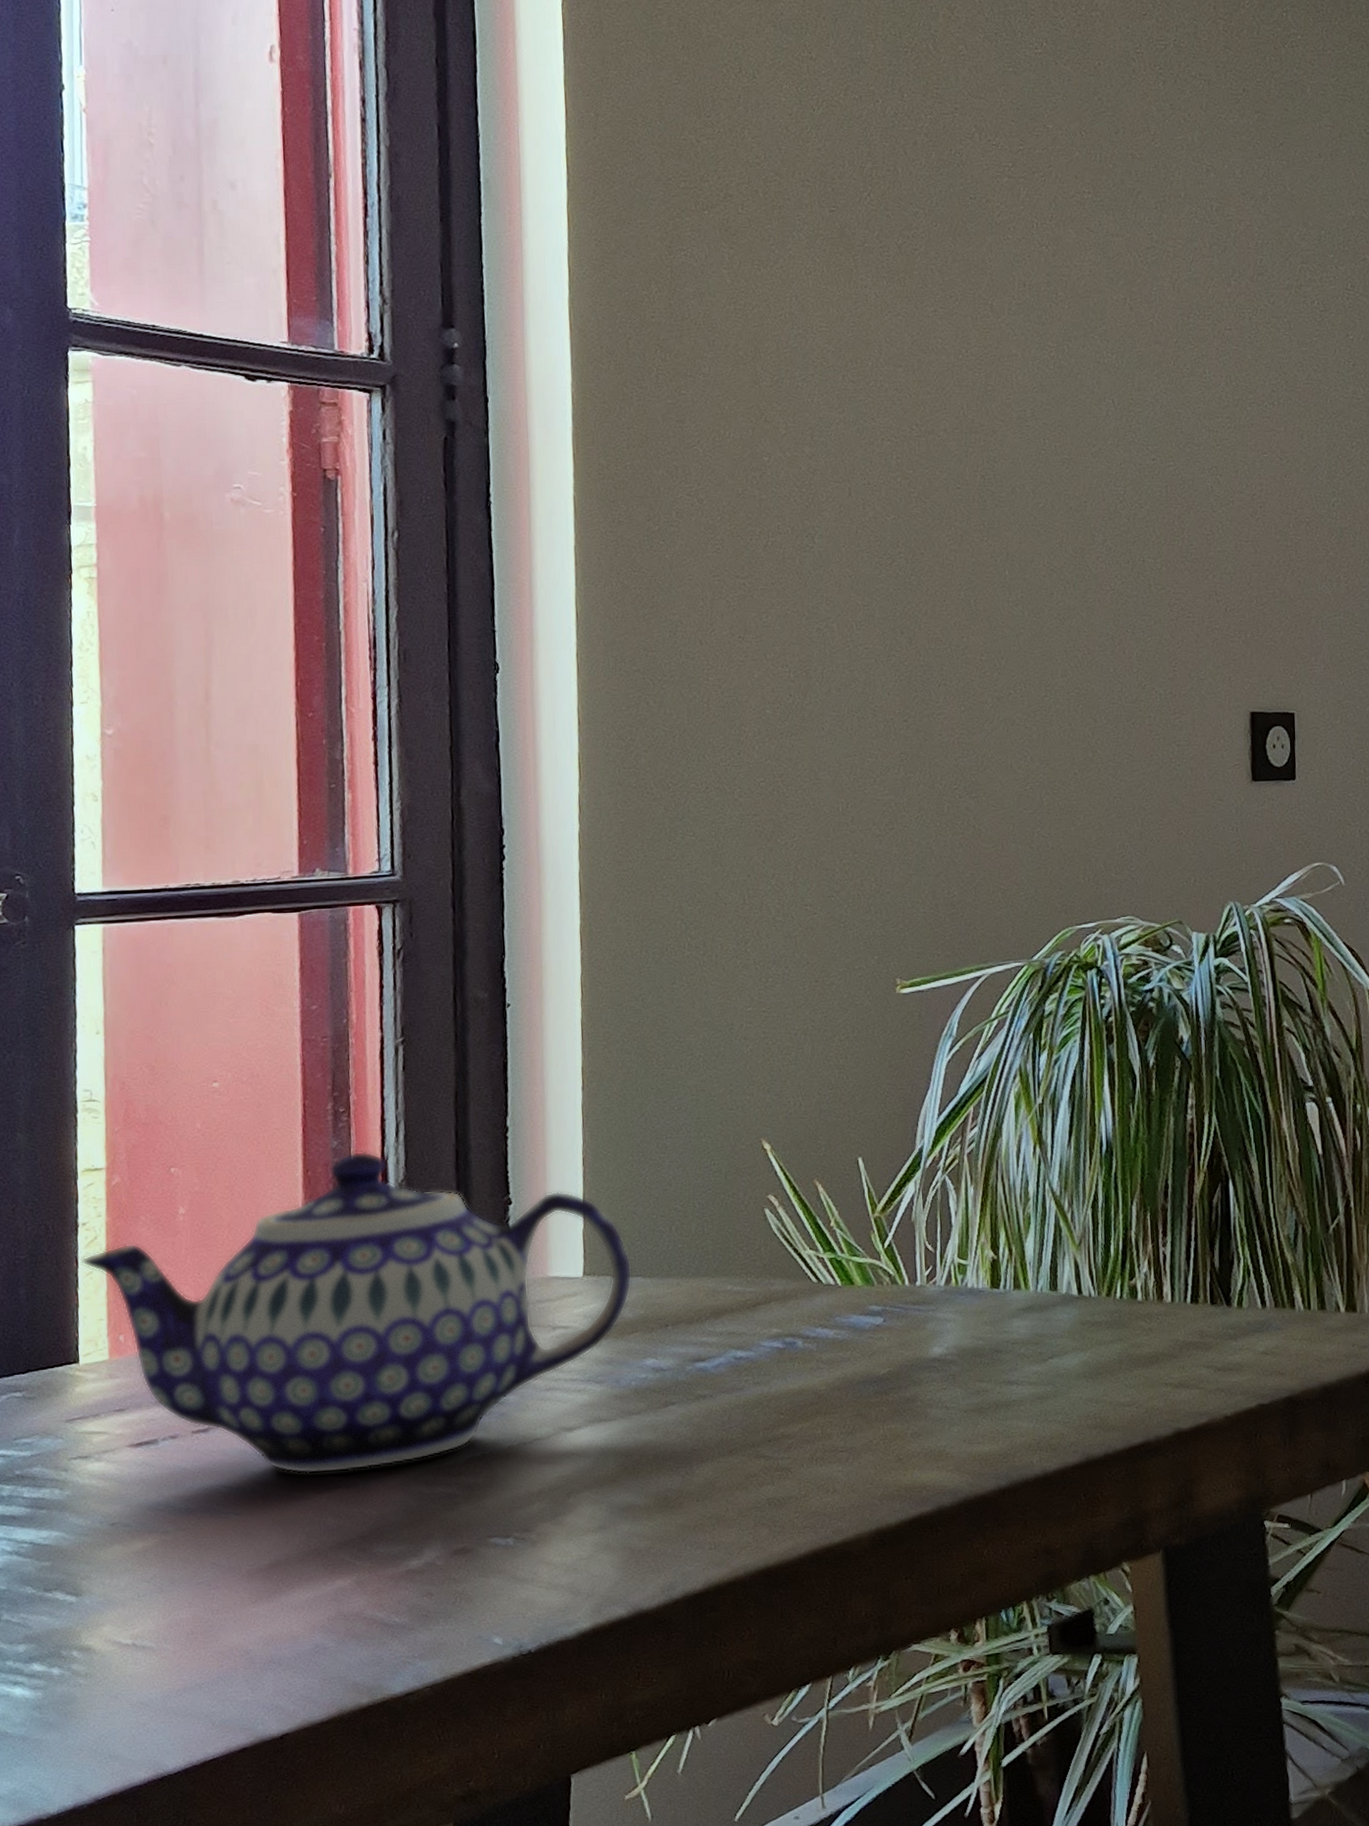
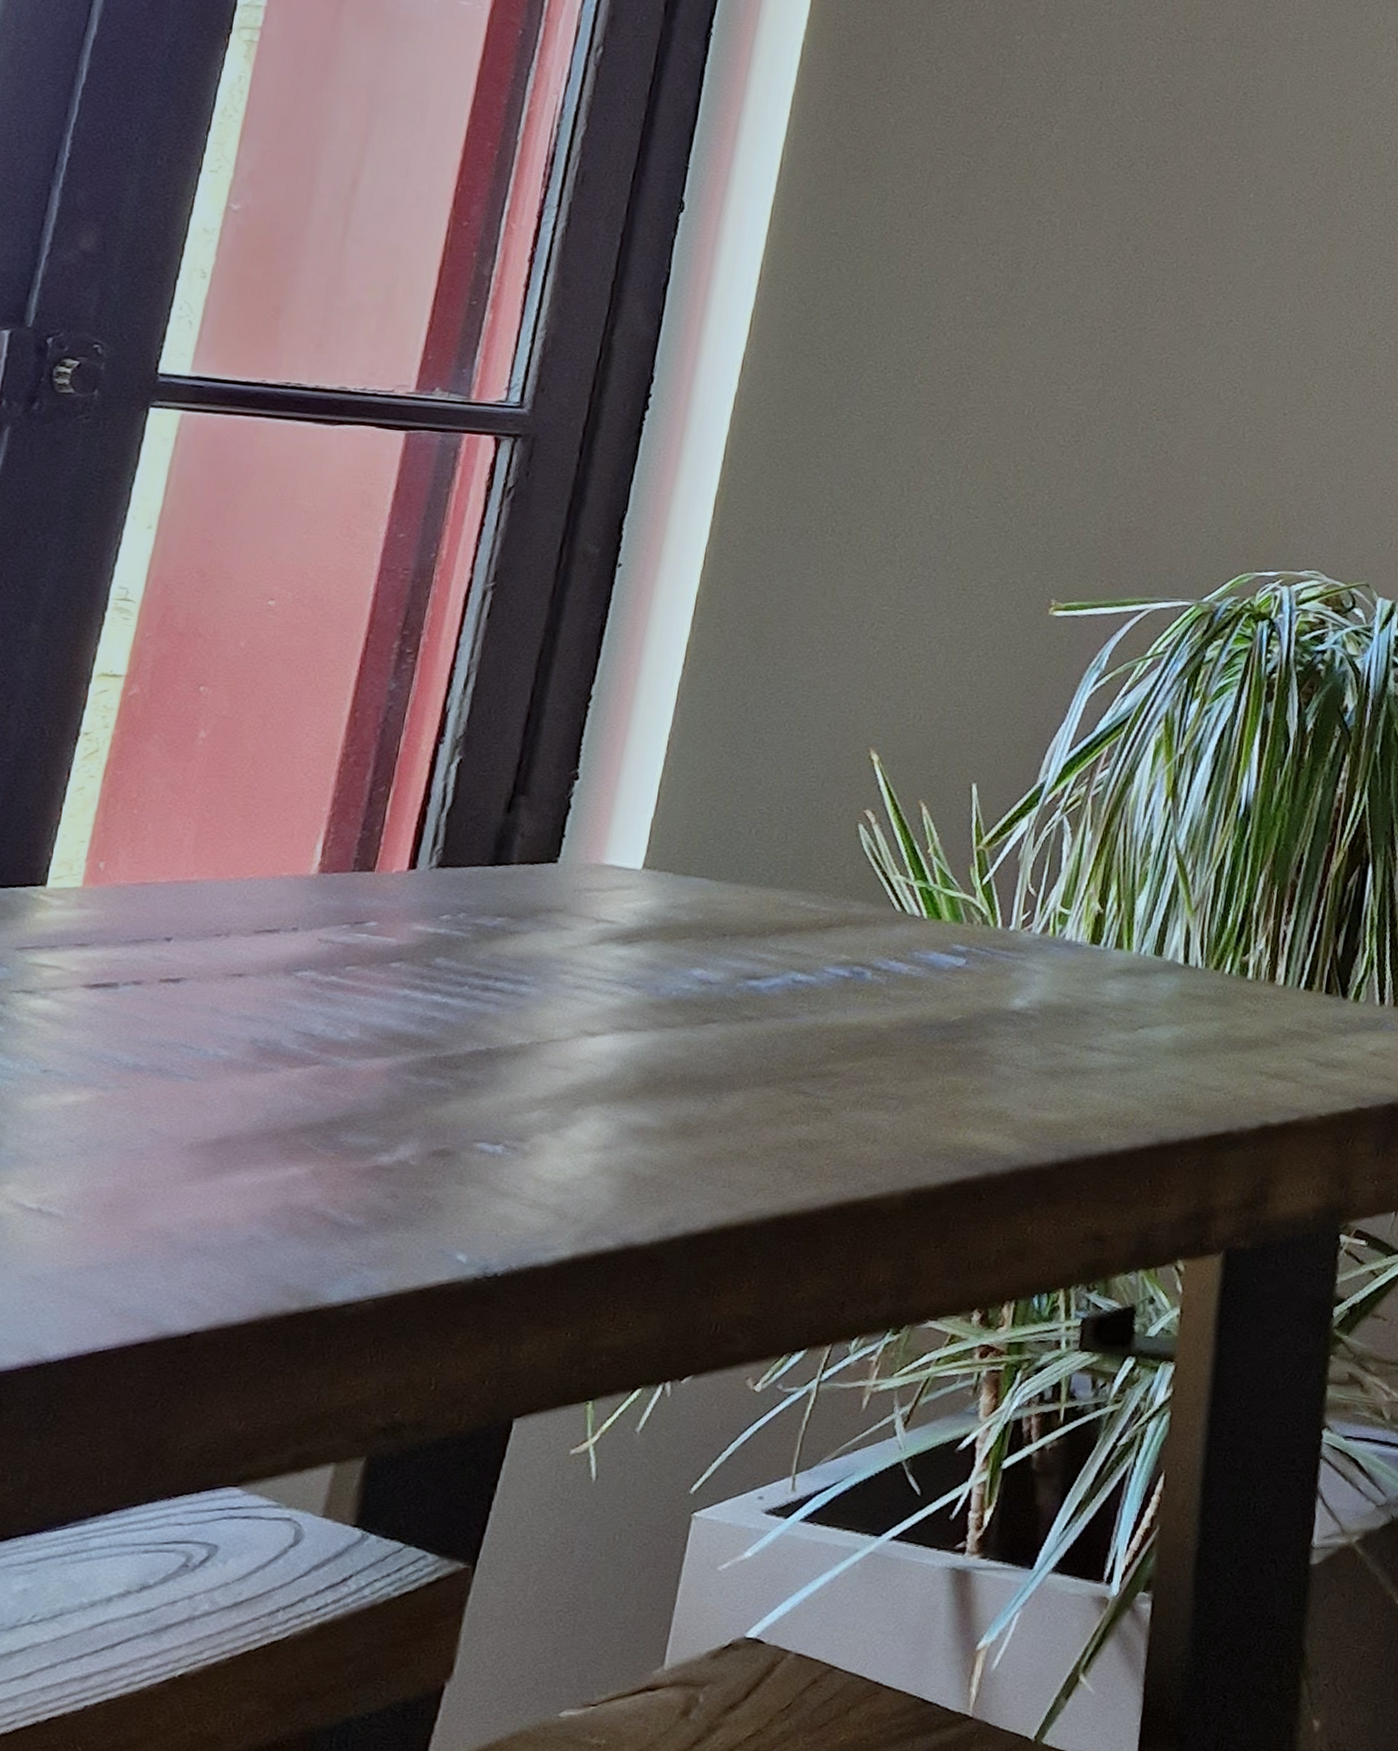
teapot: present [81,1151,632,1474] -> none [73,697,700,1048]

